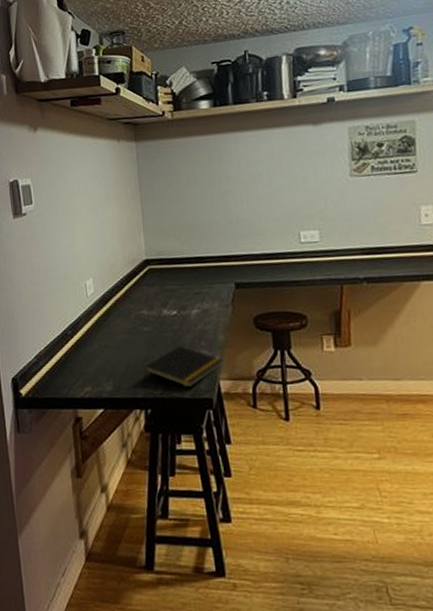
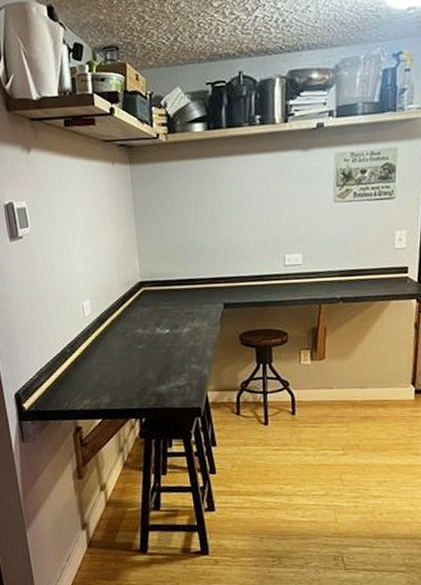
notepad: present [143,346,223,388] -> none [138,361,211,399]

